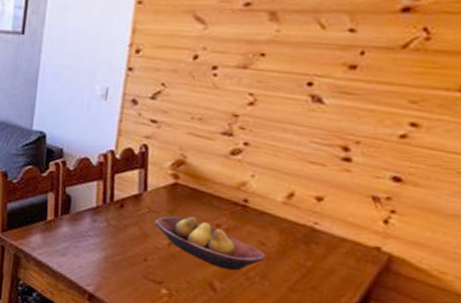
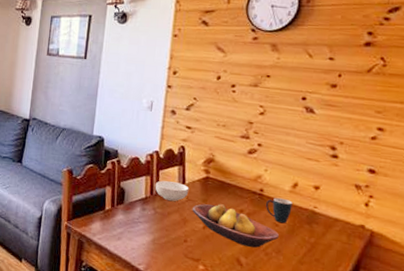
cereal bowl: none [109,186,152,212] -> present [155,180,189,201]
mug: none [250,210,286,243] -> present [266,197,293,224]

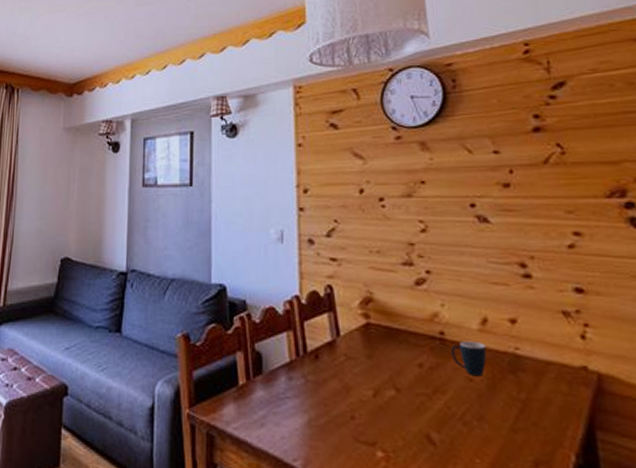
cereal bowl: present [155,180,189,201] -> none [300,335,347,362]
fruit bowl: present [192,204,279,248] -> none [354,359,477,416]

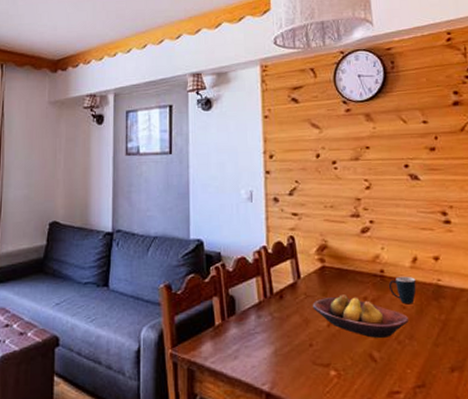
fruit bowl: none [354,359,477,416] -> present [312,294,408,338]

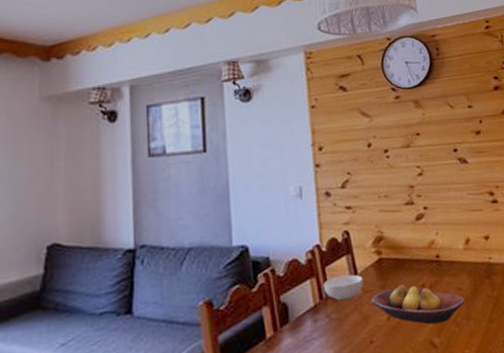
cereal bowl: none [268,278,306,301] -> present [323,274,364,301]
mug: present [389,276,416,305] -> none [445,258,470,286]

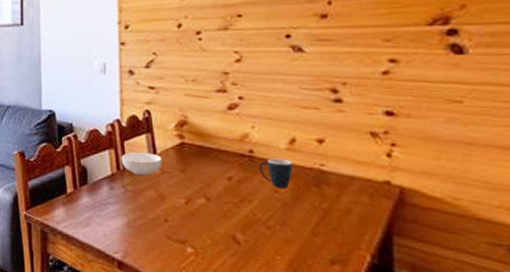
fruit bowl: present [371,284,465,325] -> none [169,173,281,221]
mug: none [445,258,470,286] -> present [259,158,293,189]

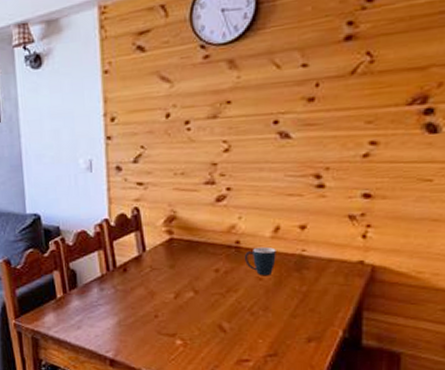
cereal bowl: present [121,153,162,175] -> none [110,251,152,274]

